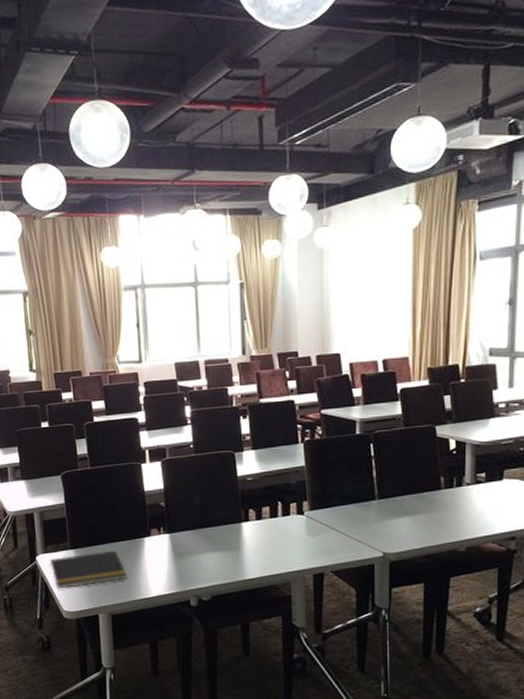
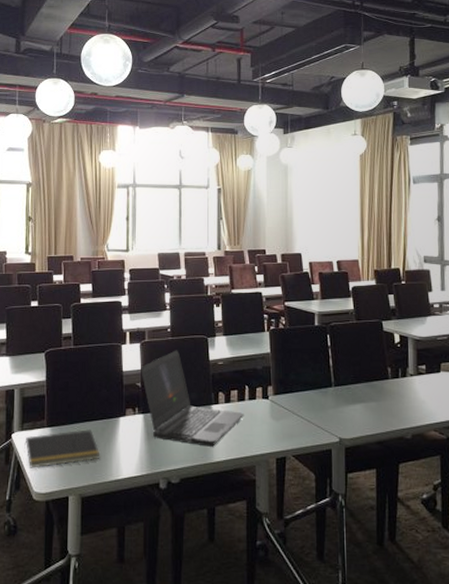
laptop computer: none [163,467,277,564] -> present [141,350,244,447]

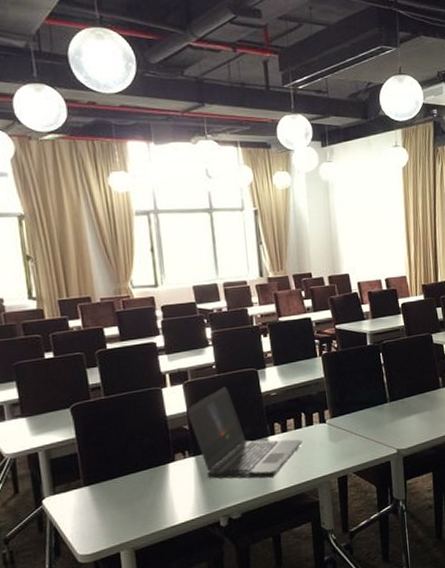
notepad: present [24,429,100,468] -> none [59,481,151,532]

